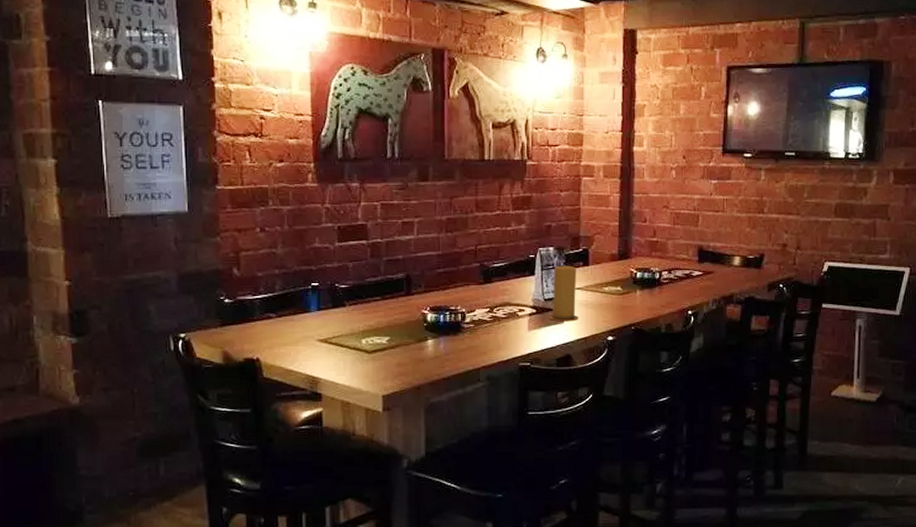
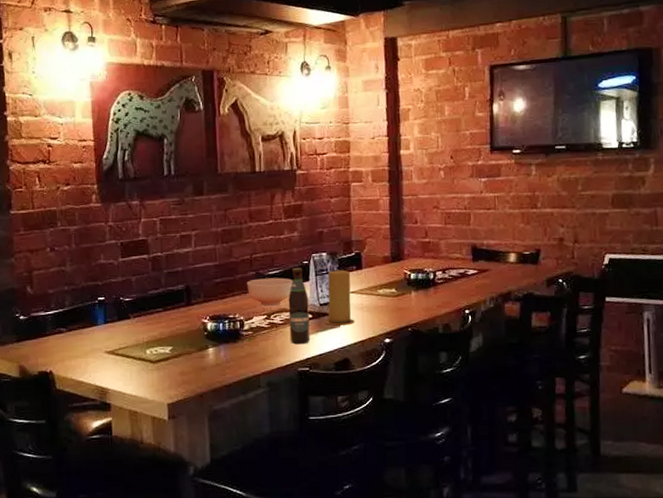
bowl: none [469,270,518,299] -> present [246,277,293,306]
bottle: none [512,262,533,339] -> present [288,268,310,345]

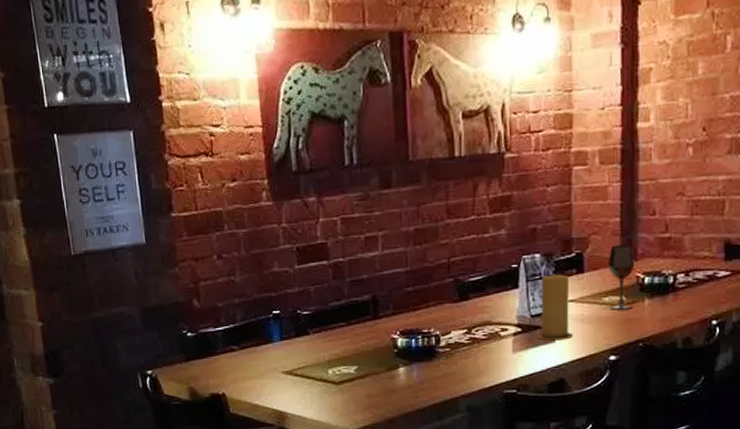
bowl: present [246,277,293,306] -> none [443,284,499,318]
bottle: present [288,268,310,345] -> none [492,273,519,363]
wine glass: none [381,246,403,301] -> present [609,244,635,310]

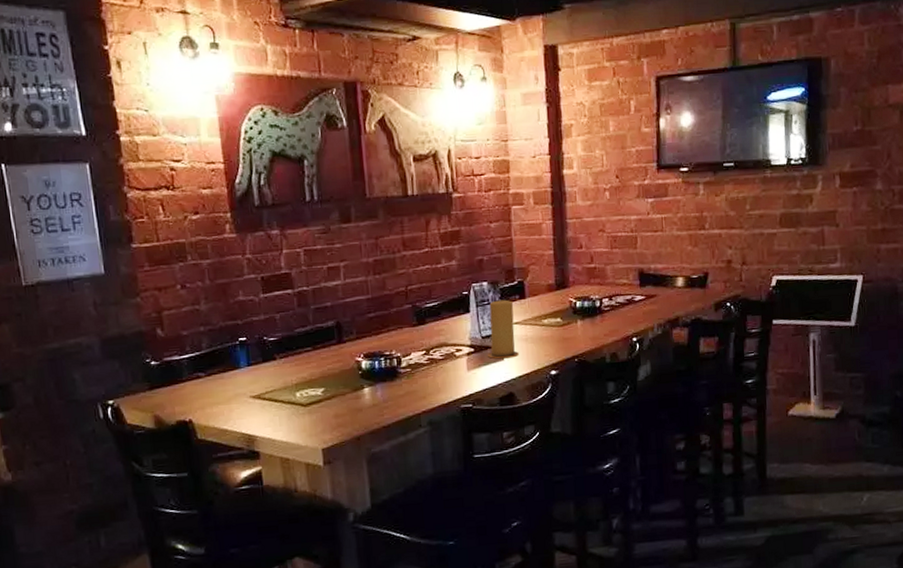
wine glass: present [609,244,635,310] -> none [545,273,568,331]

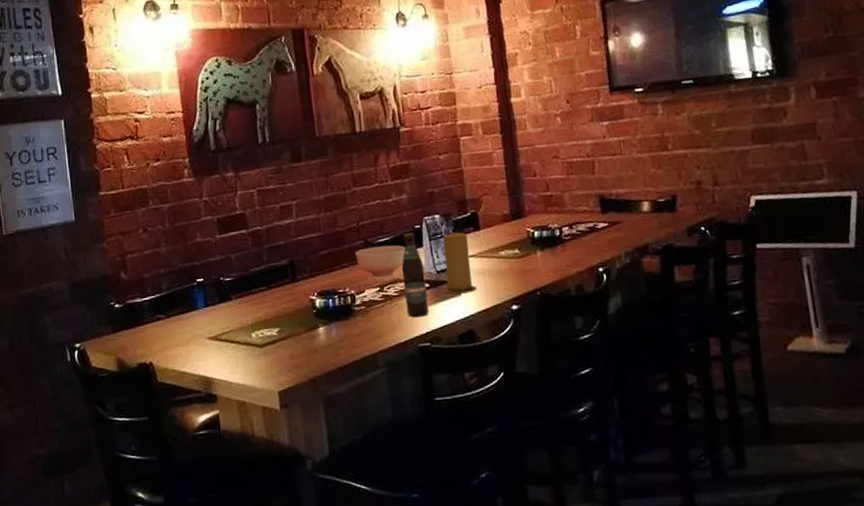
bowl: none [402,310,453,341] -> present [354,245,406,277]
bottle: none [447,299,473,380] -> present [401,233,430,317]

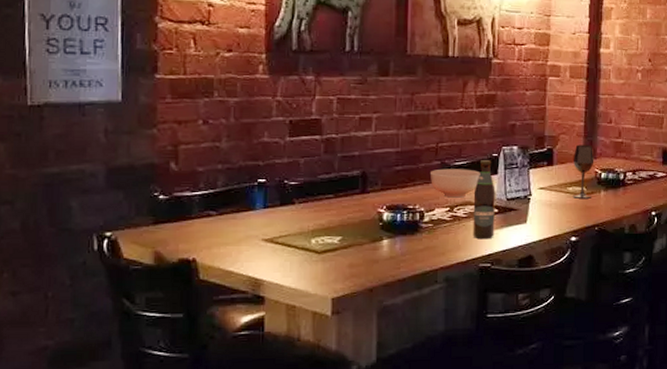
candle: present [443,232,477,294] -> none [510,165,542,222]
wine glass: none [500,202,527,263] -> present [573,144,594,198]

